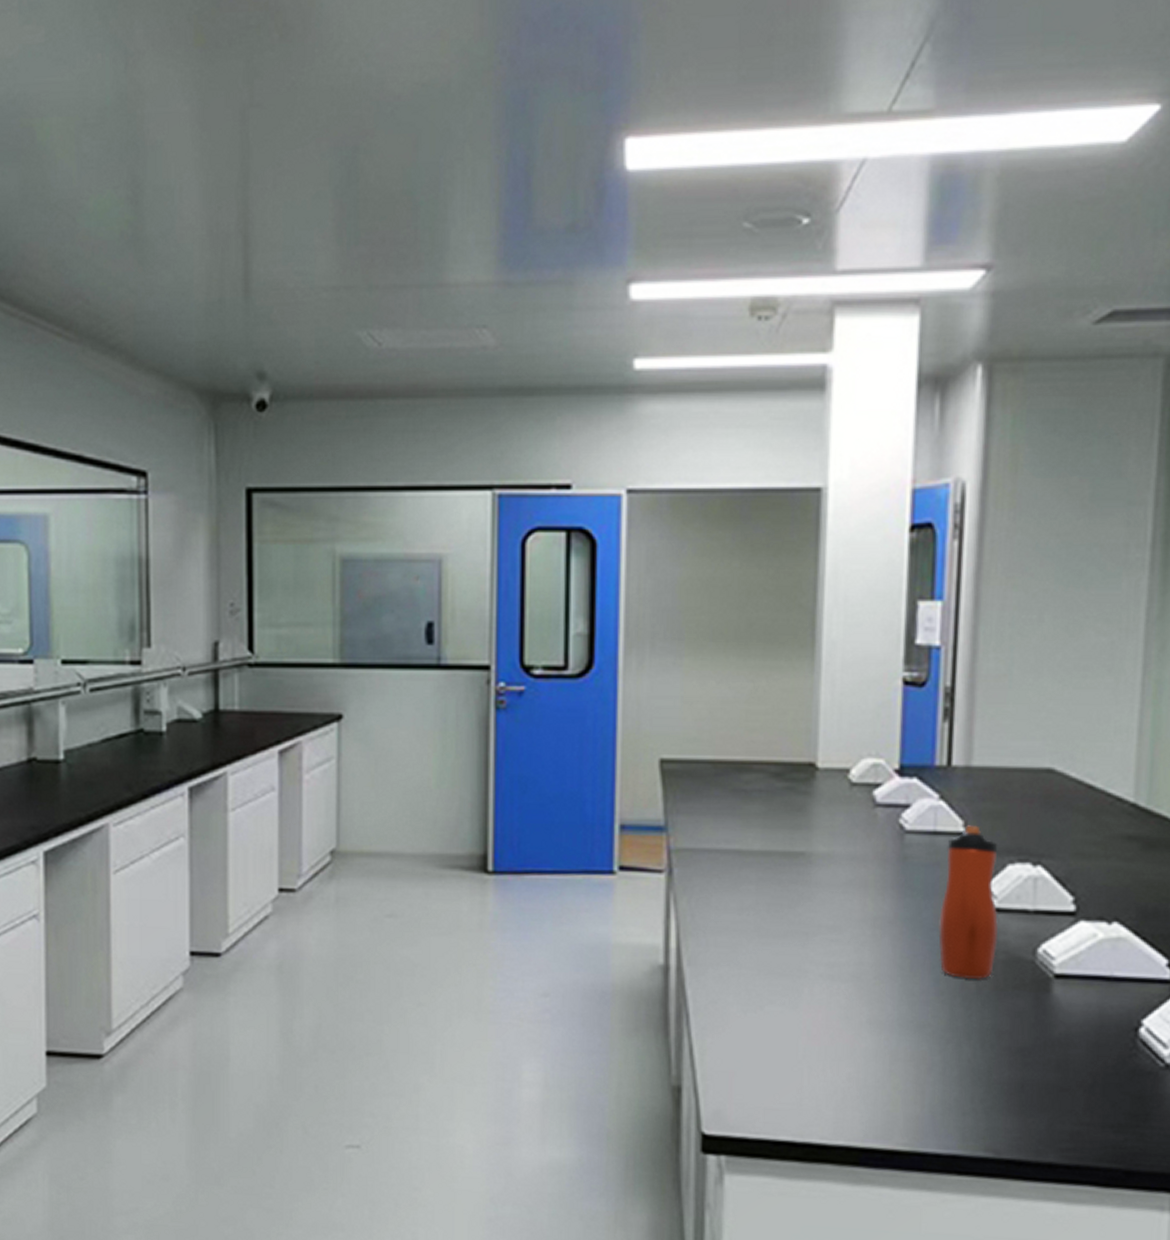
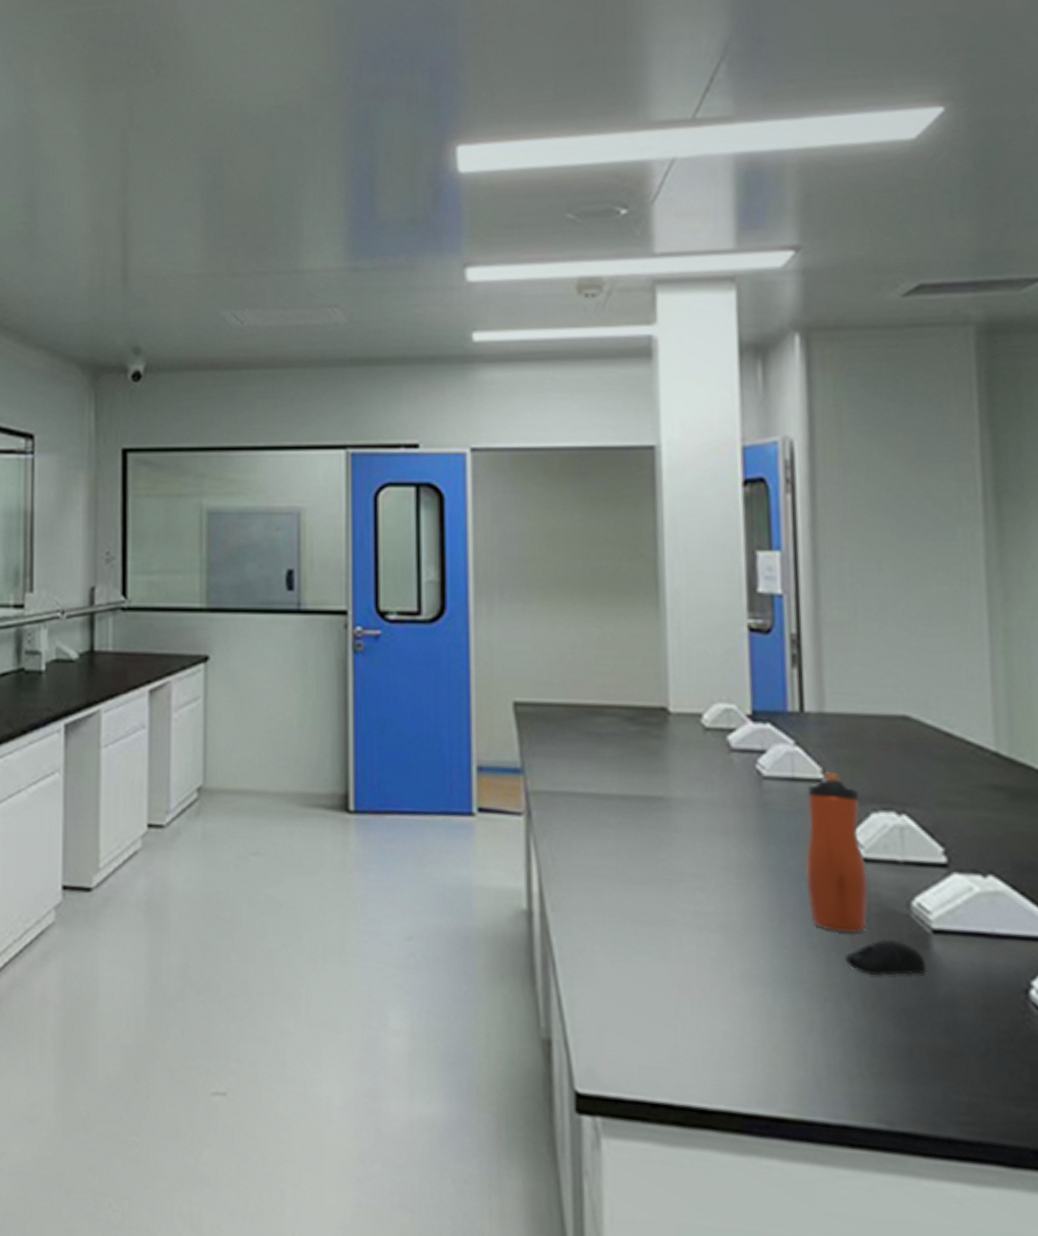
computer mouse: none [968,984,1046,1018] -> present [844,939,927,976]

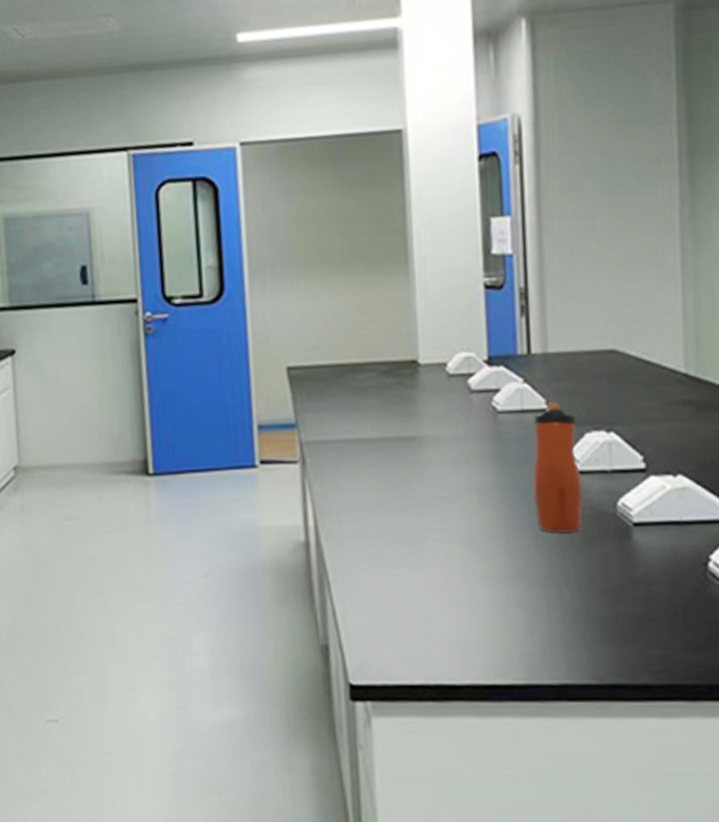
computer mouse: present [844,939,927,976] -> none [564,534,629,564]

